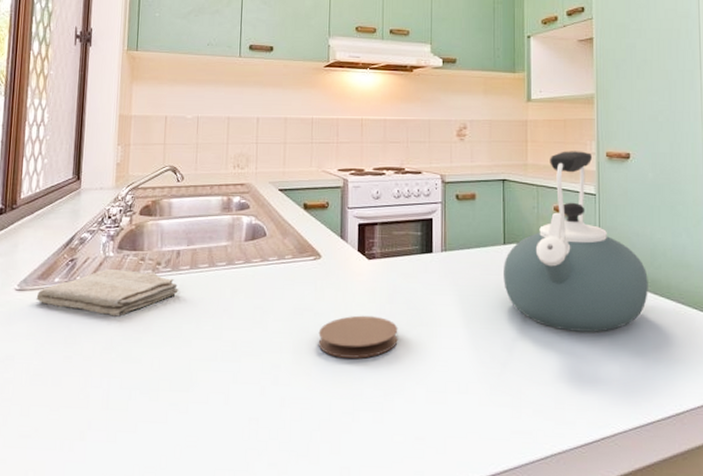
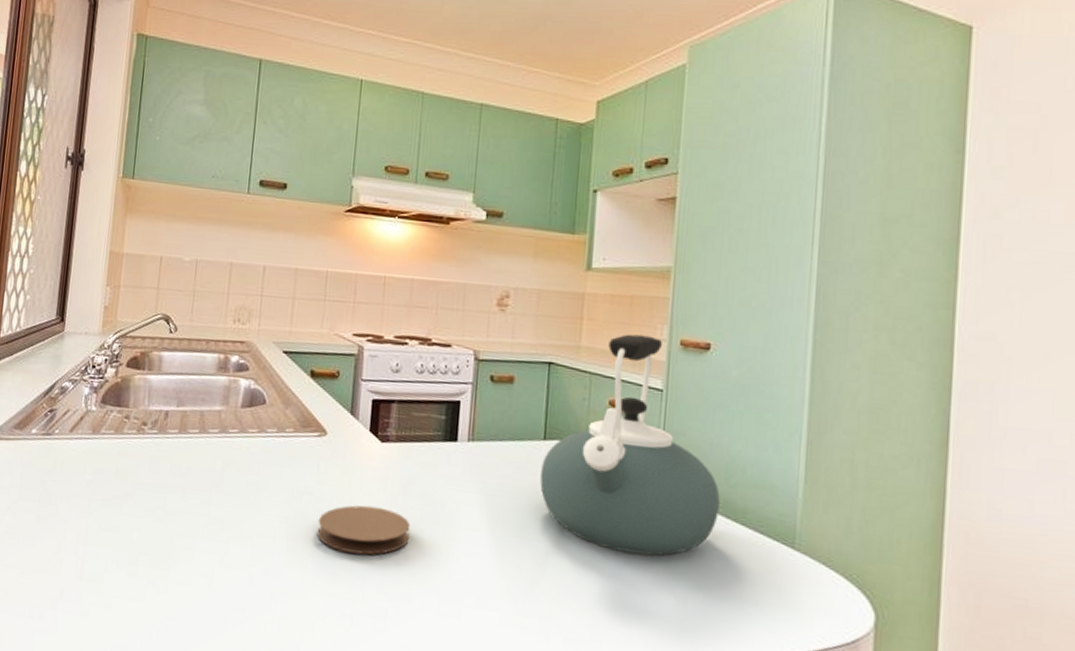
washcloth: present [36,268,179,317] -> none [11,424,165,479]

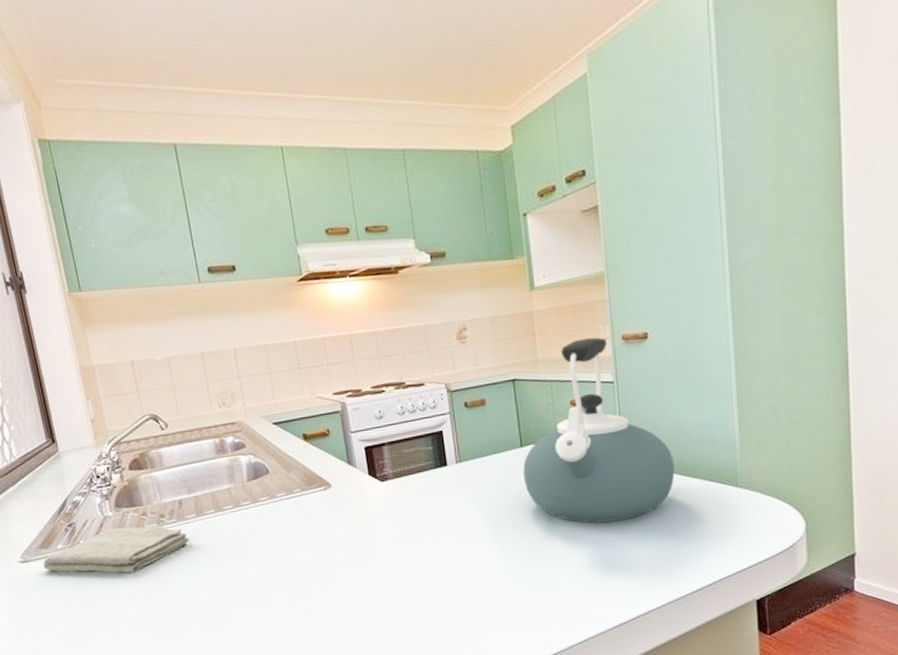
washcloth: none [11,424,165,479] -> present [43,525,190,574]
coaster: present [317,505,411,556] -> none [341,536,424,580]

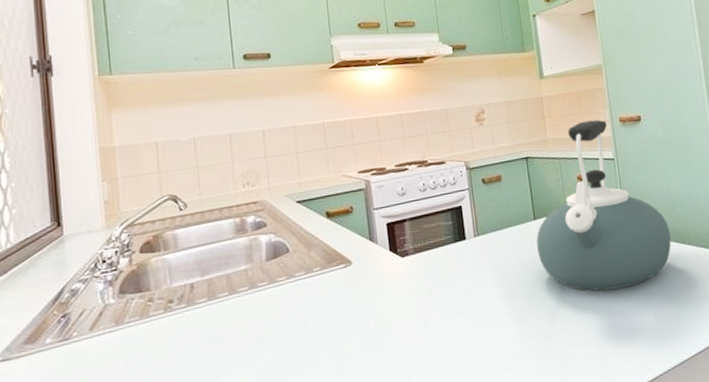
washcloth: present [43,525,190,574] -> none [25,311,198,370]

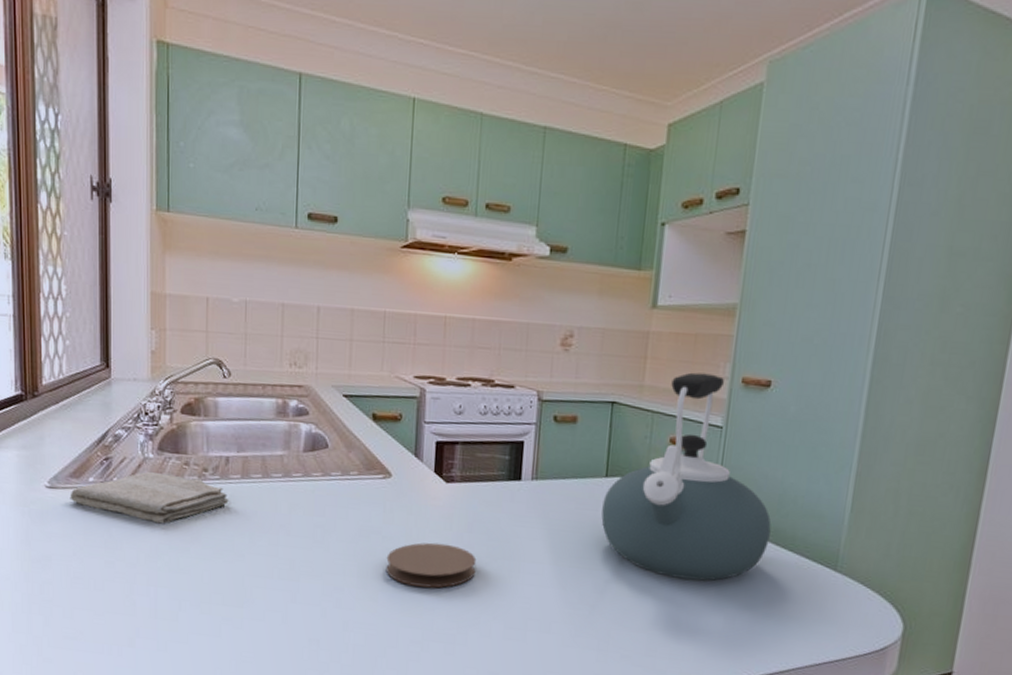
washcloth: none [25,311,198,370] -> present [70,471,229,524]
coaster: none [359,312,442,361] -> present [386,542,477,588]

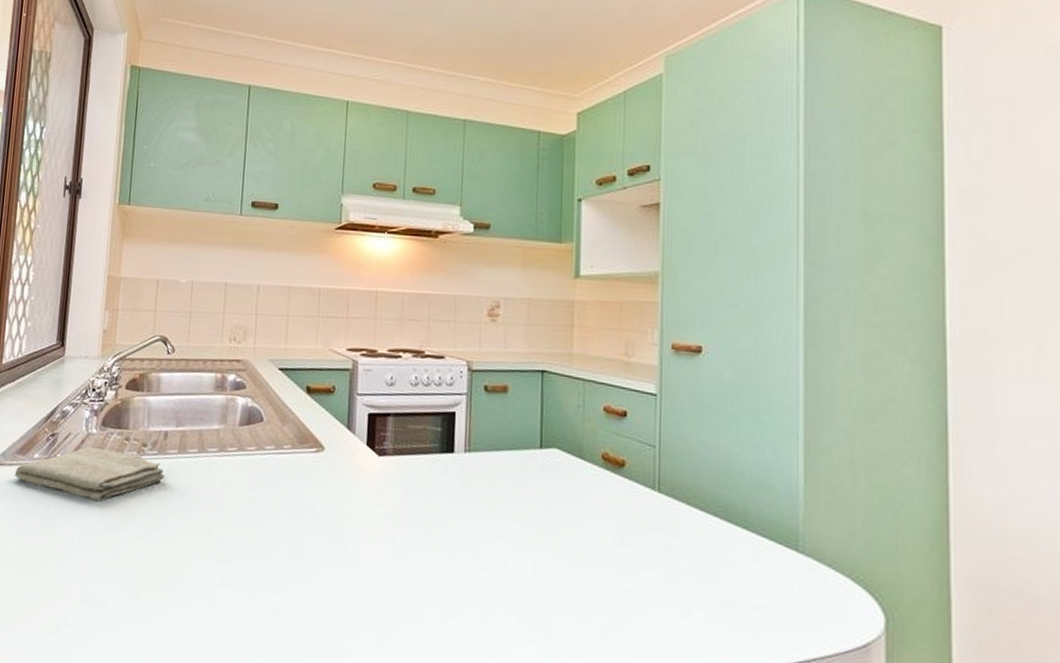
coaster: present [386,542,477,588] -> none [317,520,411,571]
kettle: present [601,372,772,581] -> none [538,339,720,563]

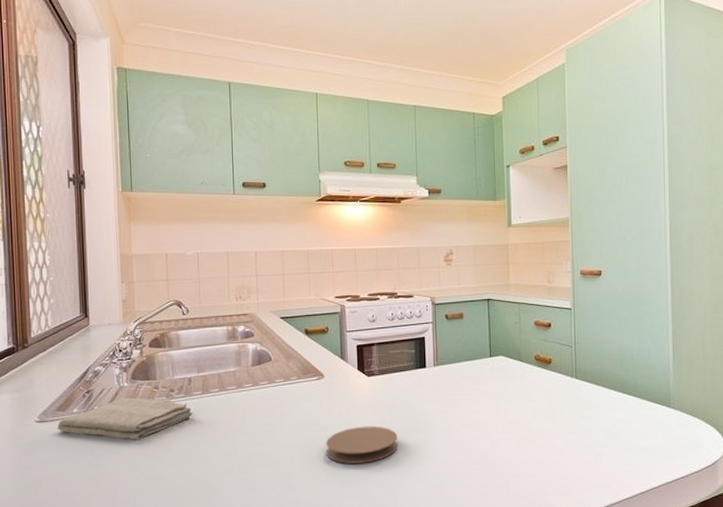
coaster: none [317,520,411,571] -> present [326,426,398,464]

